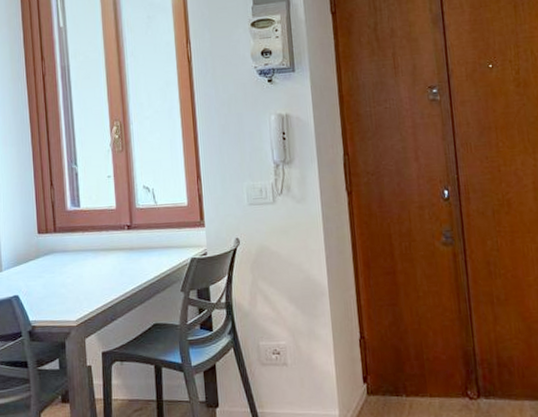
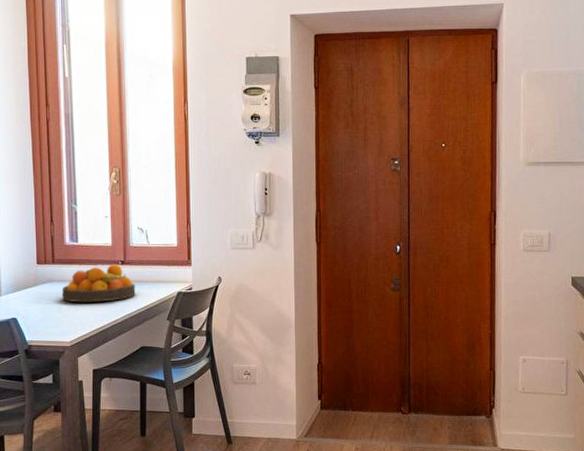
fruit bowl: none [64,229,144,275] -> present [61,263,135,303]

